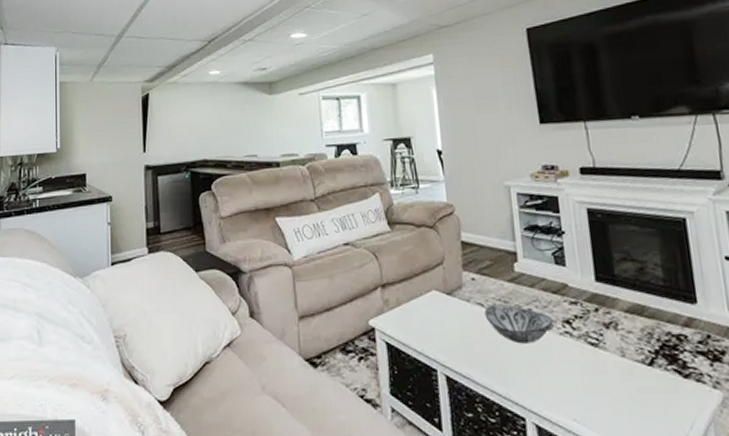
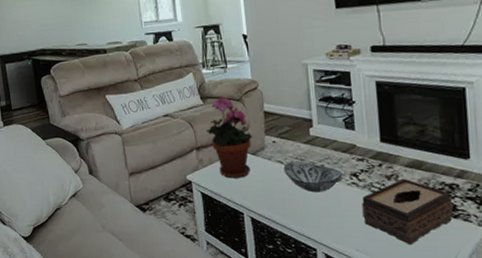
potted plant: none [394,222,448,325] -> present [206,96,252,179]
tissue box: none [577,326,683,414] -> present [362,178,453,245]

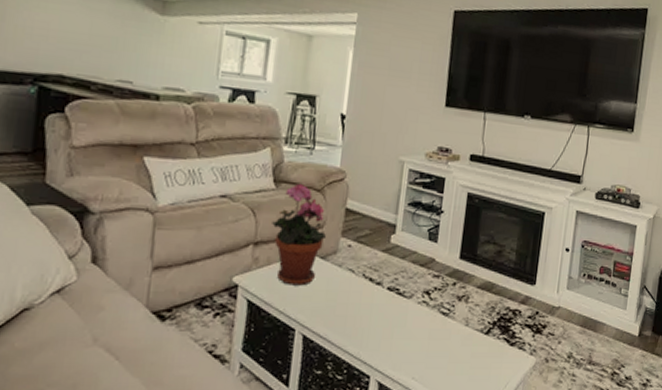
decorative bowl: present [283,161,342,193] -> none [353,271,415,310]
tissue box: present [362,178,453,245] -> none [426,300,512,374]

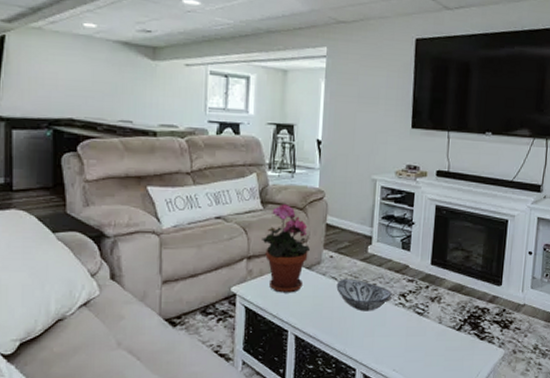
decorative bowl: none [353,271,415,310] -> present [336,278,392,311]

